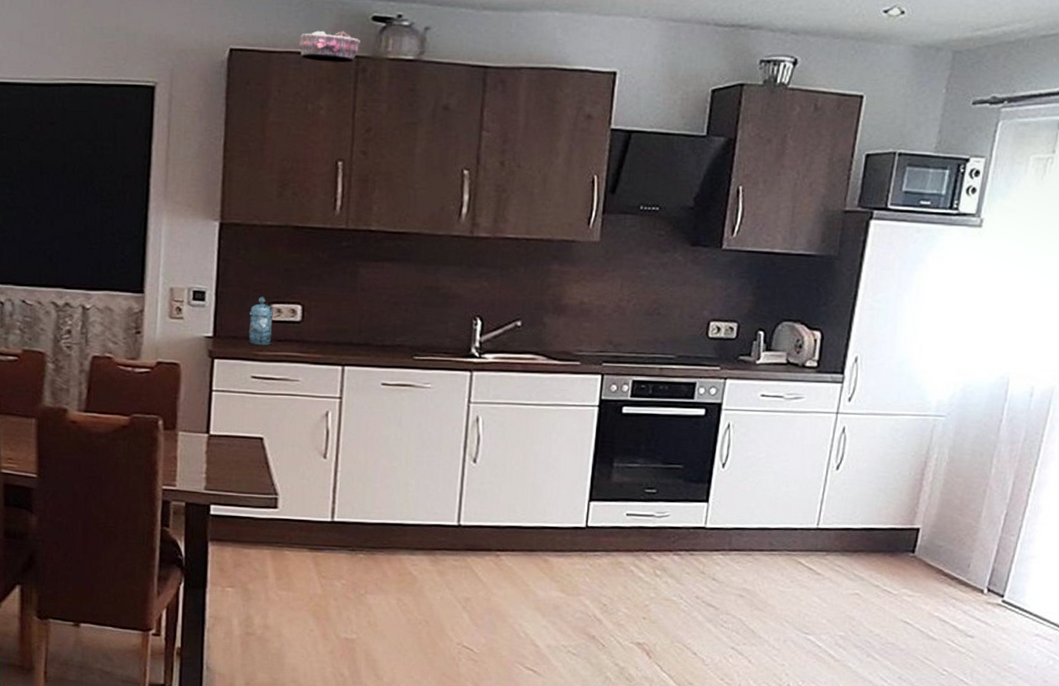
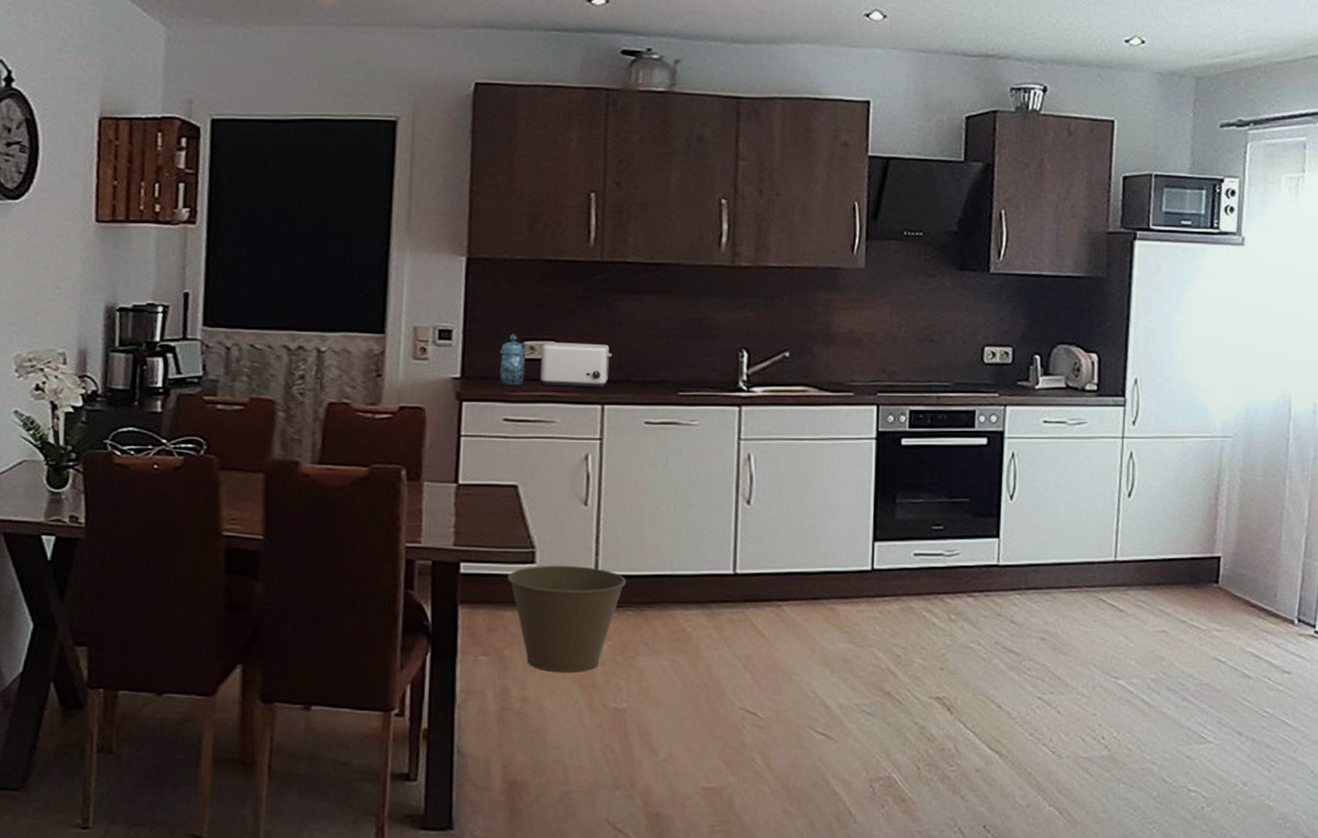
basket: none [253,511,360,606] -> present [508,566,627,672]
toaster: none [285,305,354,351] -> present [540,341,613,388]
decorative basket: present [300,30,360,63] -> none [548,64,610,95]

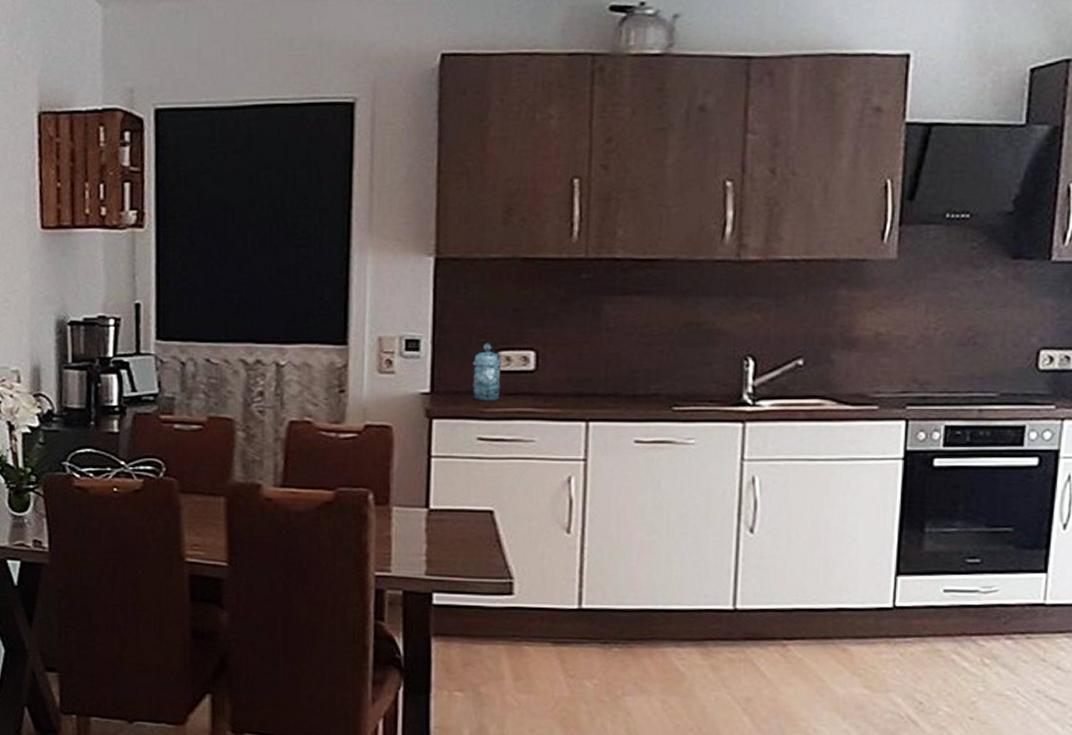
basket: present [508,566,627,672] -> none [484,597,614,711]
toaster: present [540,341,613,388] -> none [517,351,599,403]

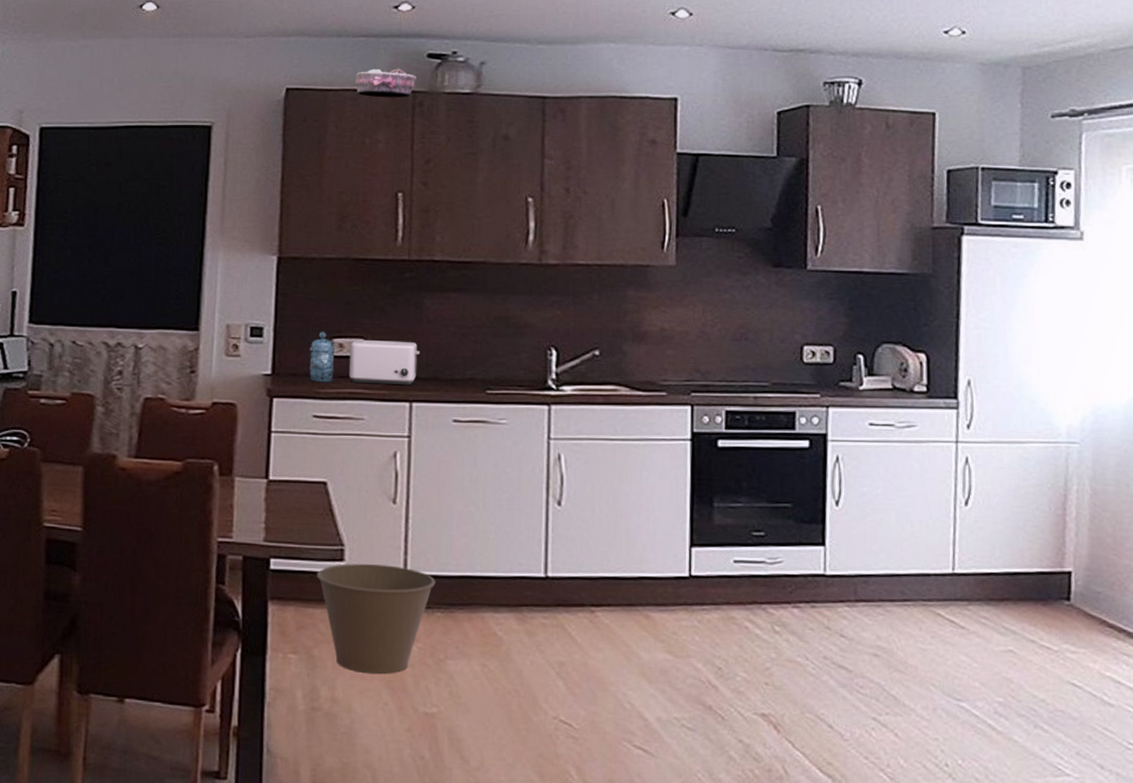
basket: none [484,597,614,711] -> present [317,564,436,674]
toaster: none [517,351,599,403] -> present [348,339,421,386]
decorative basket: none [524,25,596,63] -> present [356,68,416,98]

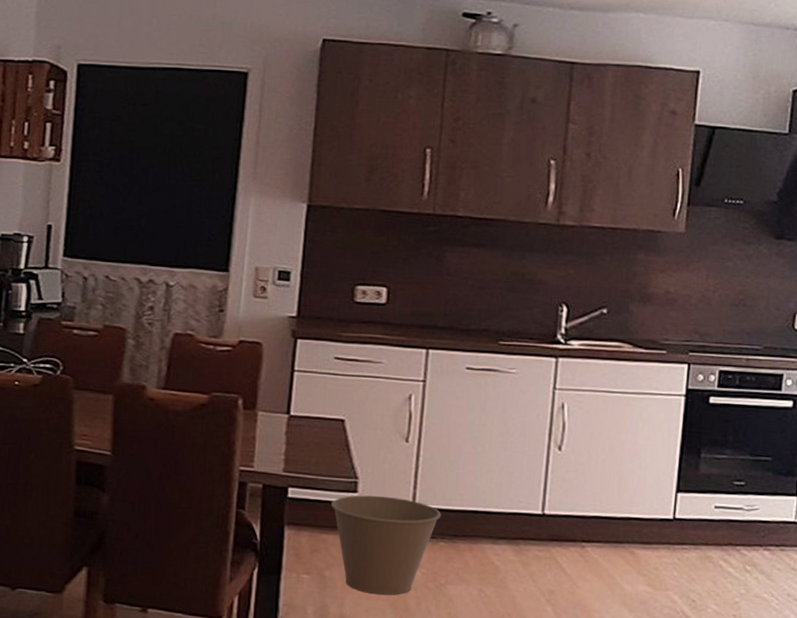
canister: present [309,331,335,383] -> none [332,278,358,328]
toaster: present [348,339,421,386] -> none [370,287,440,334]
decorative basket: present [356,68,416,98] -> none [391,24,451,55]

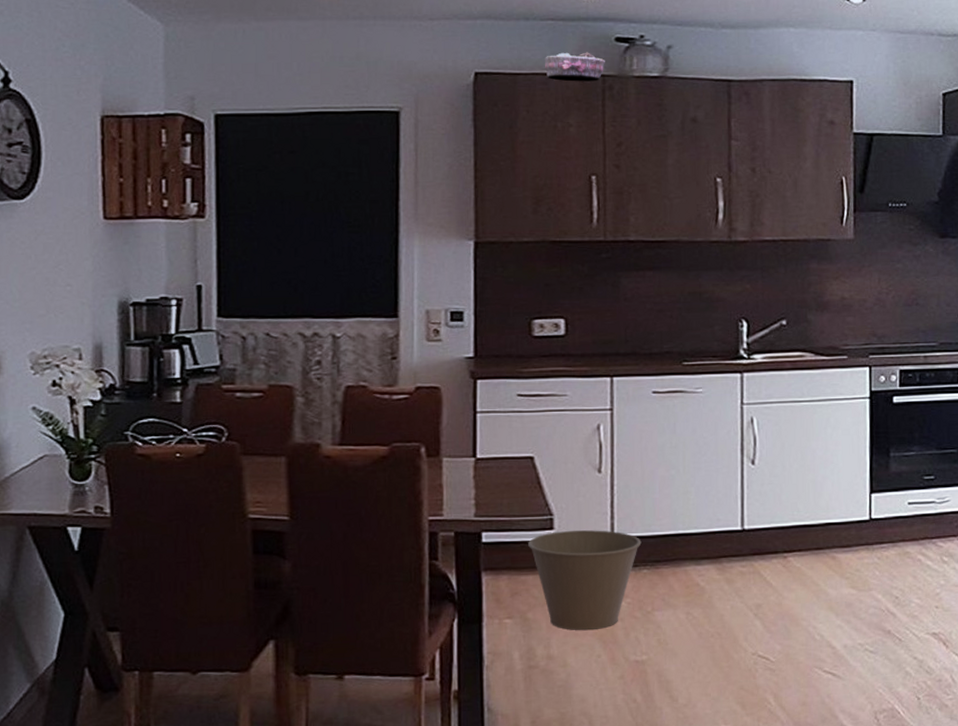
decorative basket: none [391,24,451,55] -> present [545,52,605,82]

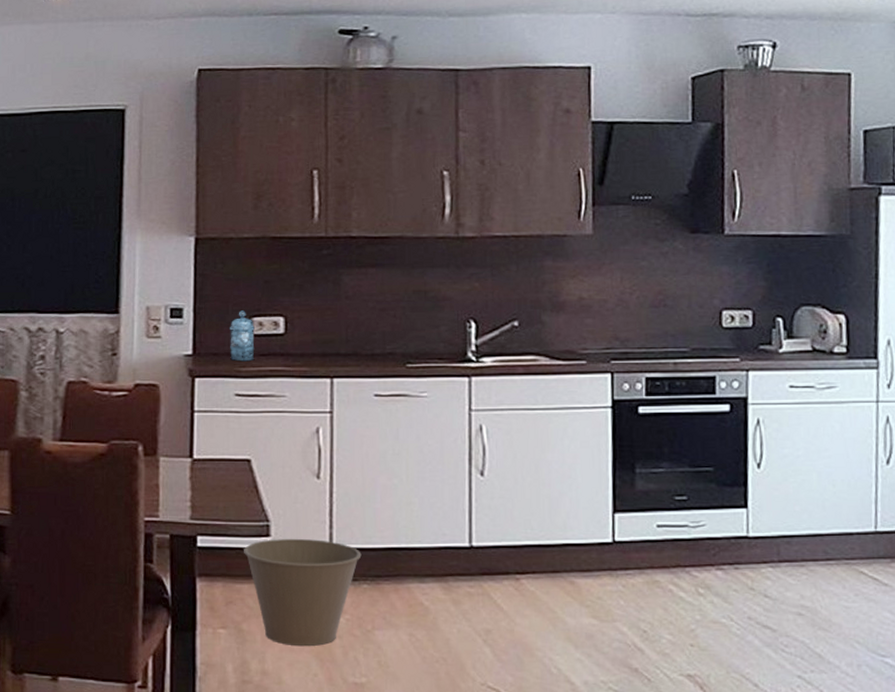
canister: none [510,313,536,363] -> present [229,310,255,362]
decorative basket: present [545,52,605,82] -> none [268,45,328,76]

